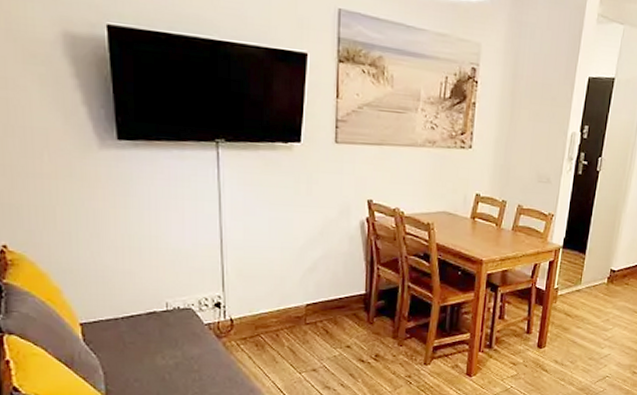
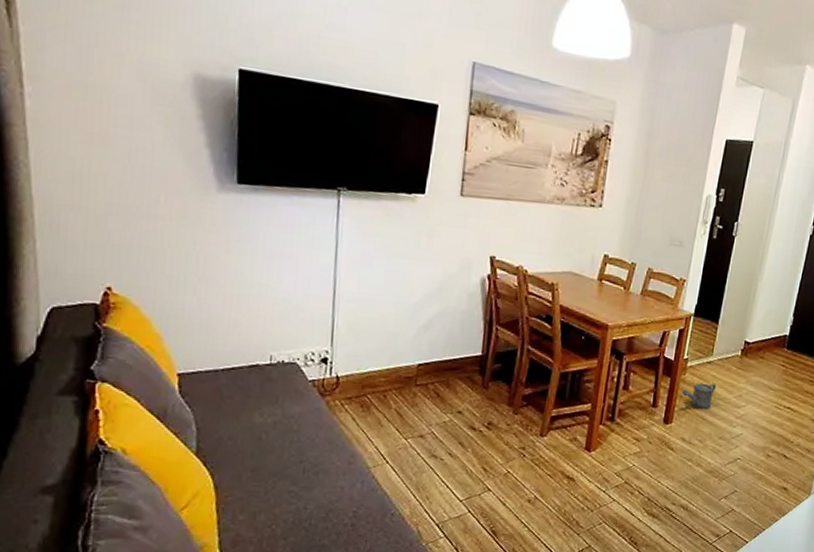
watering can: none [553,309,586,333] -> present [682,383,717,409]

